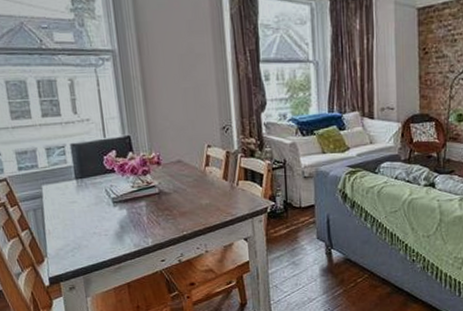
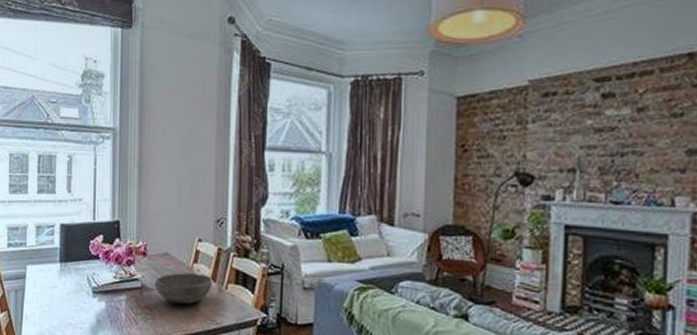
bowl: none [170,175,225,203] -> present [154,272,212,305]

